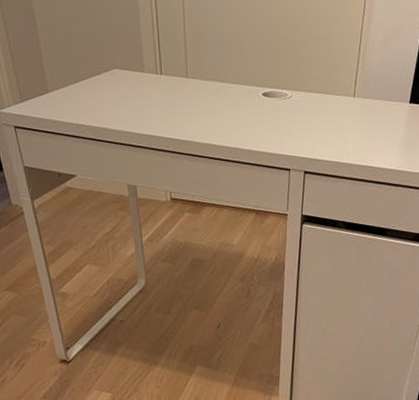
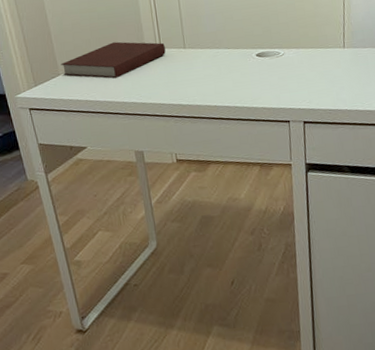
notebook: none [50,61,166,103] -> present [60,41,166,78]

